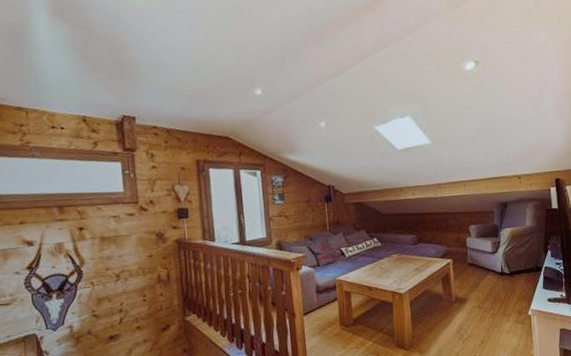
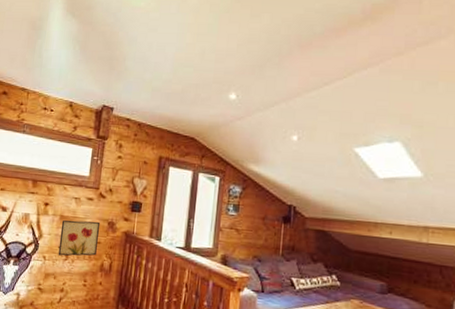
wall art: none [103,235,150,278] -> present [58,220,101,257]

